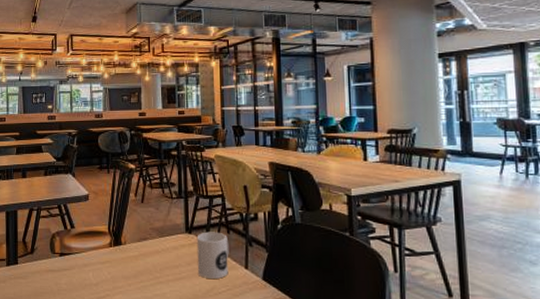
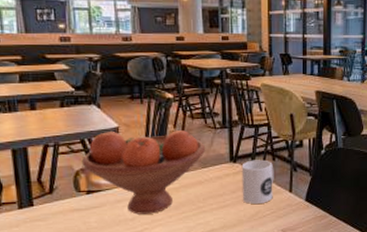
fruit bowl: none [57,199,163,281] -> present [81,130,206,215]

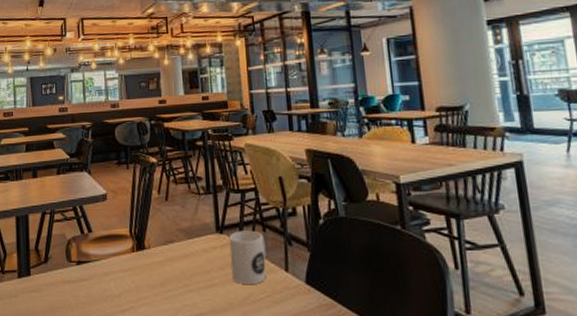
fruit bowl: present [81,130,206,215] -> none [73,197,191,290]

